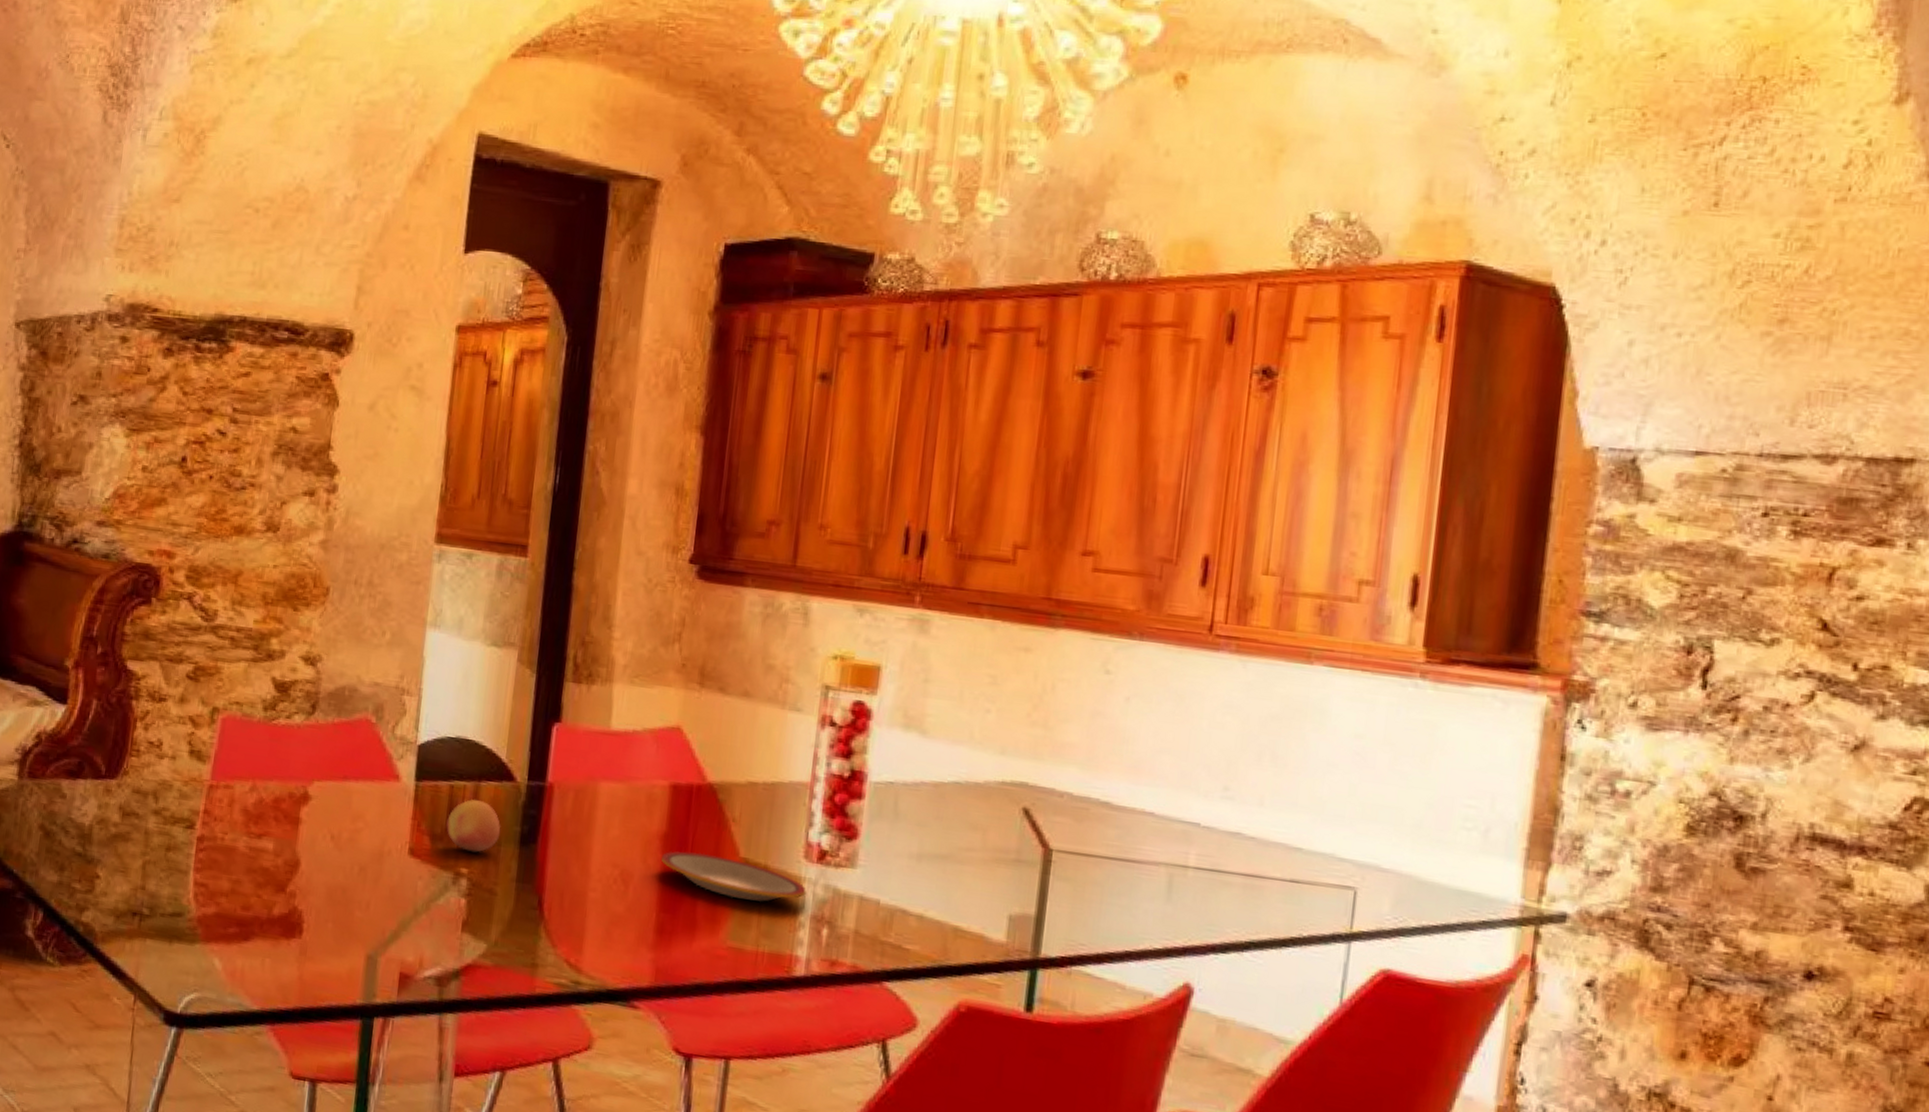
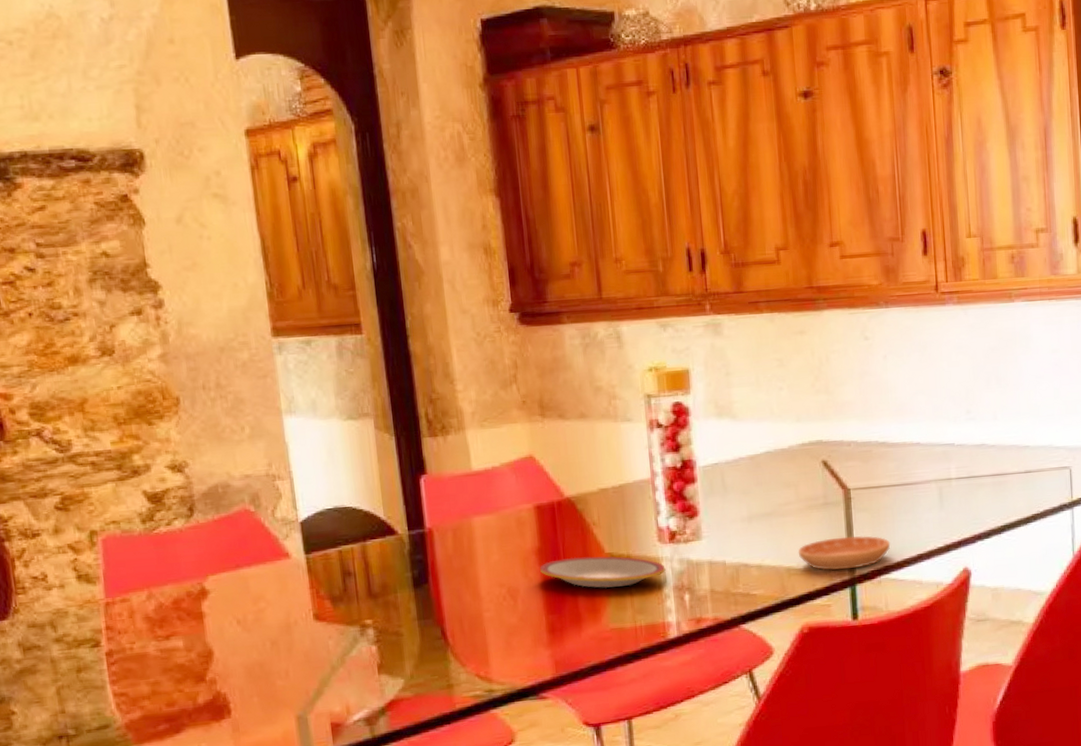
fruit: present [446,798,501,853] -> none [342,557,394,604]
saucer: none [971,902,1093,950] -> present [798,536,891,571]

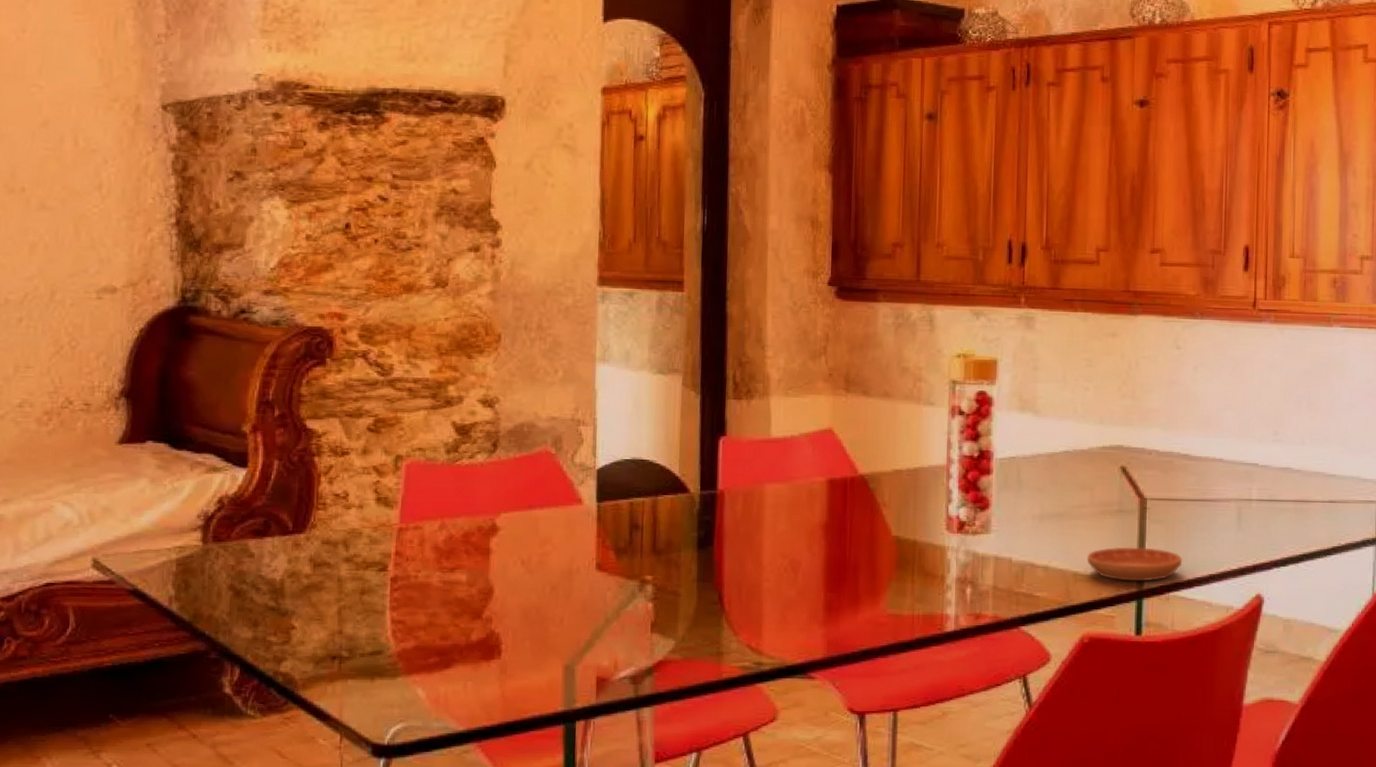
plate: present [540,556,666,588] -> none [825,536,950,573]

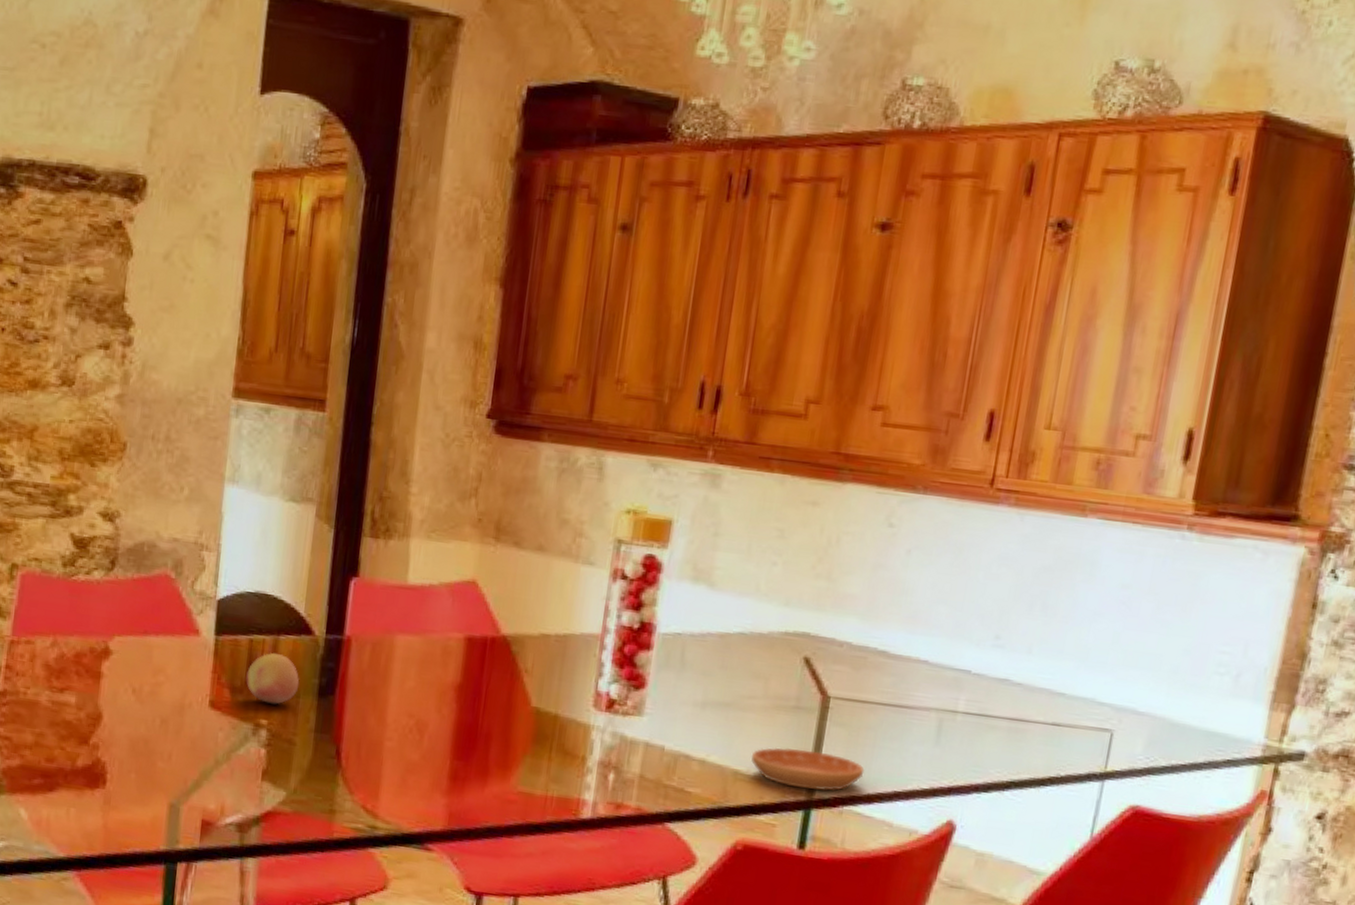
fruit: none [629,512,680,560] -> present [246,652,300,705]

